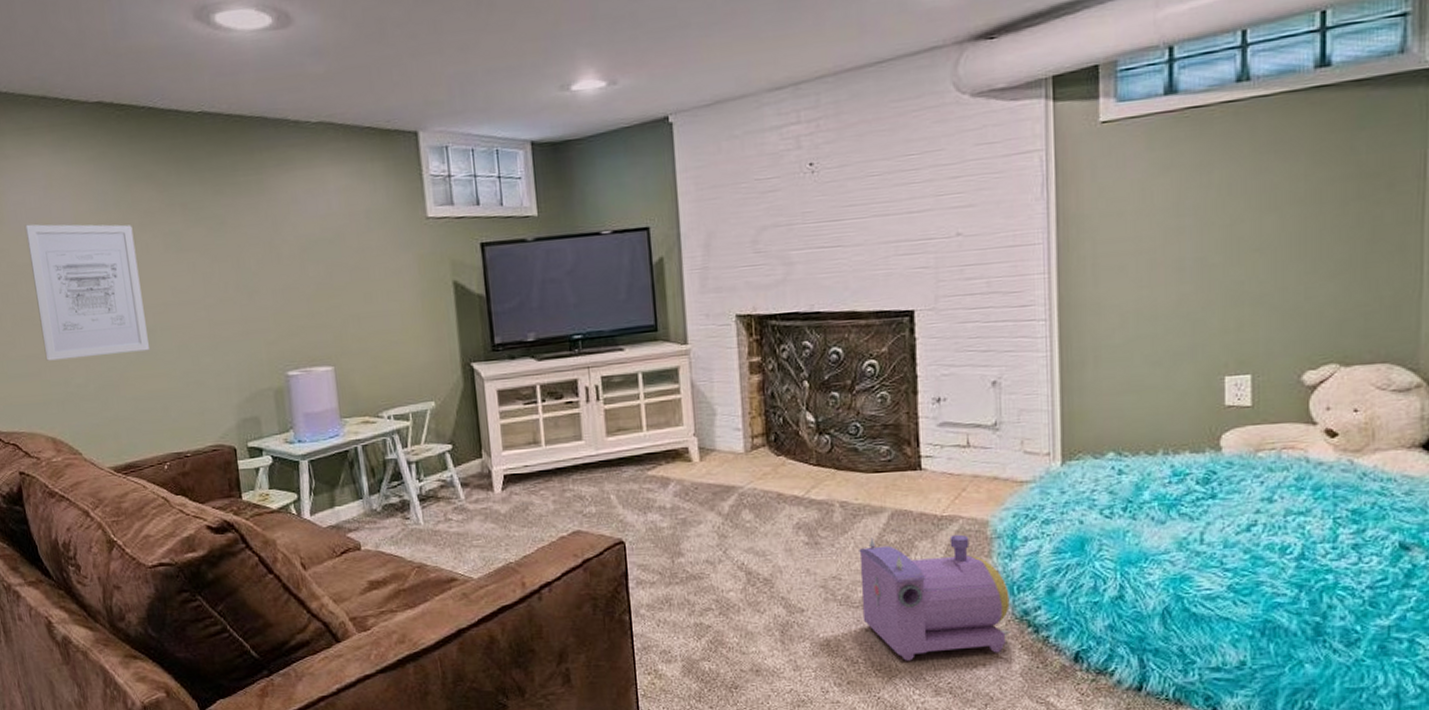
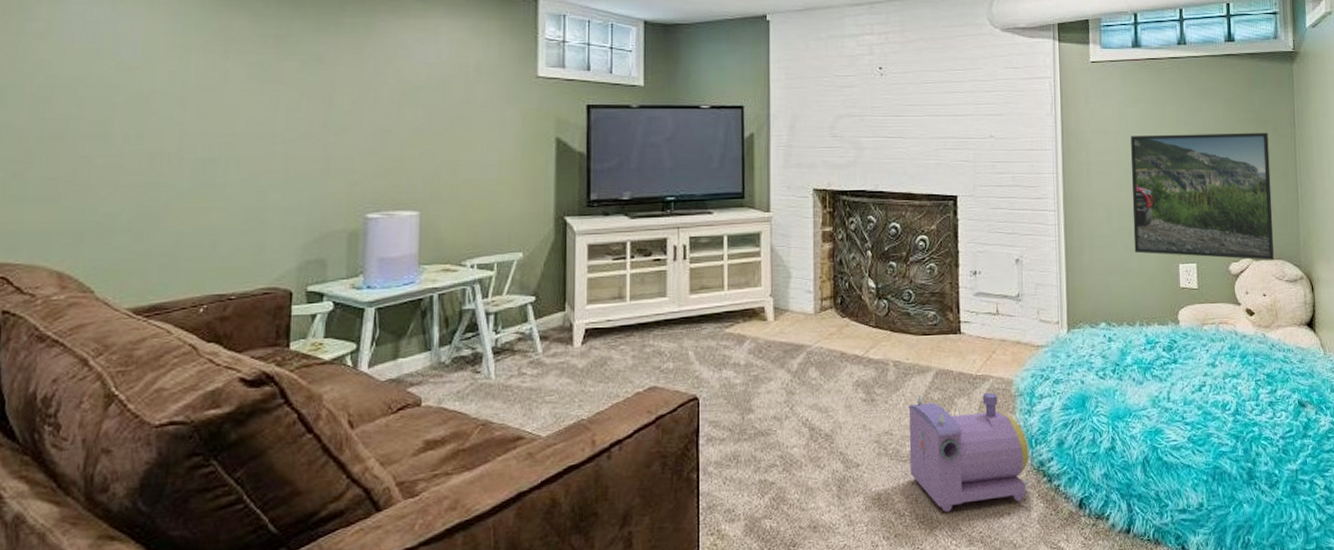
wall art: present [24,224,149,361] -> none [71,37,213,185]
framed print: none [1157,191,1379,366] -> present [1131,132,1274,260]

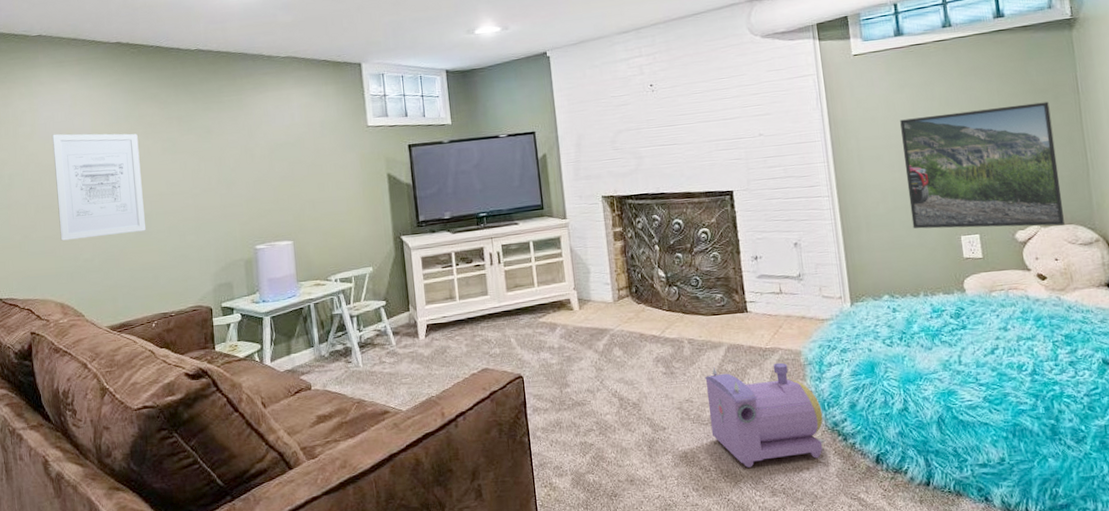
wall art: none [71,37,213,185] -> present [51,133,146,241]

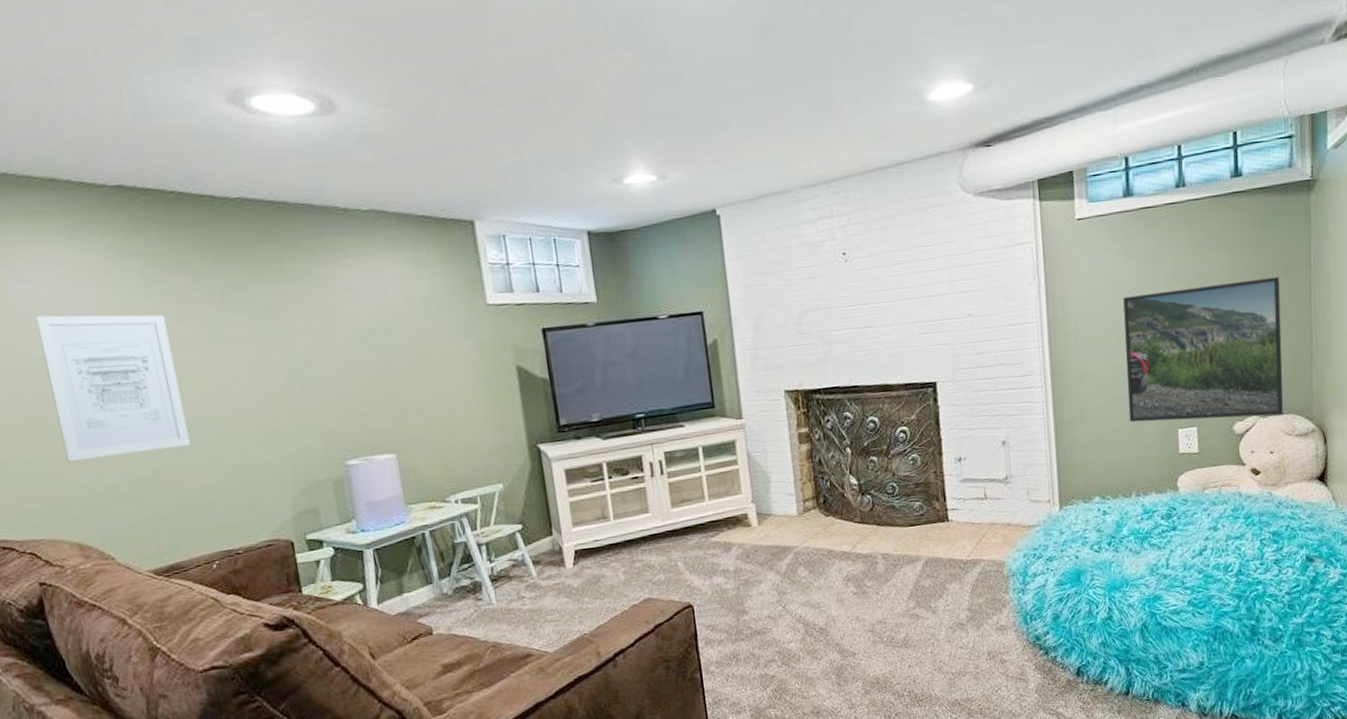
toy train: present [705,362,826,468] -> none [900,575,1027,690]

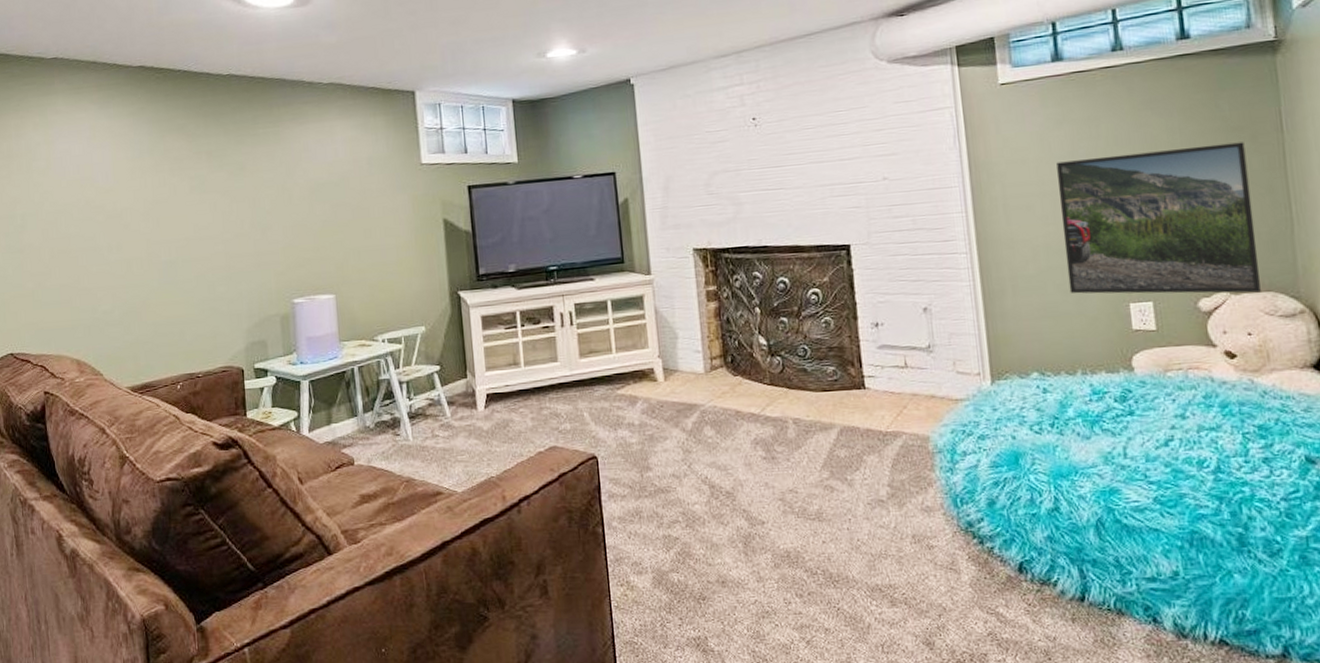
wall art: present [34,314,190,462] -> none [68,169,171,290]

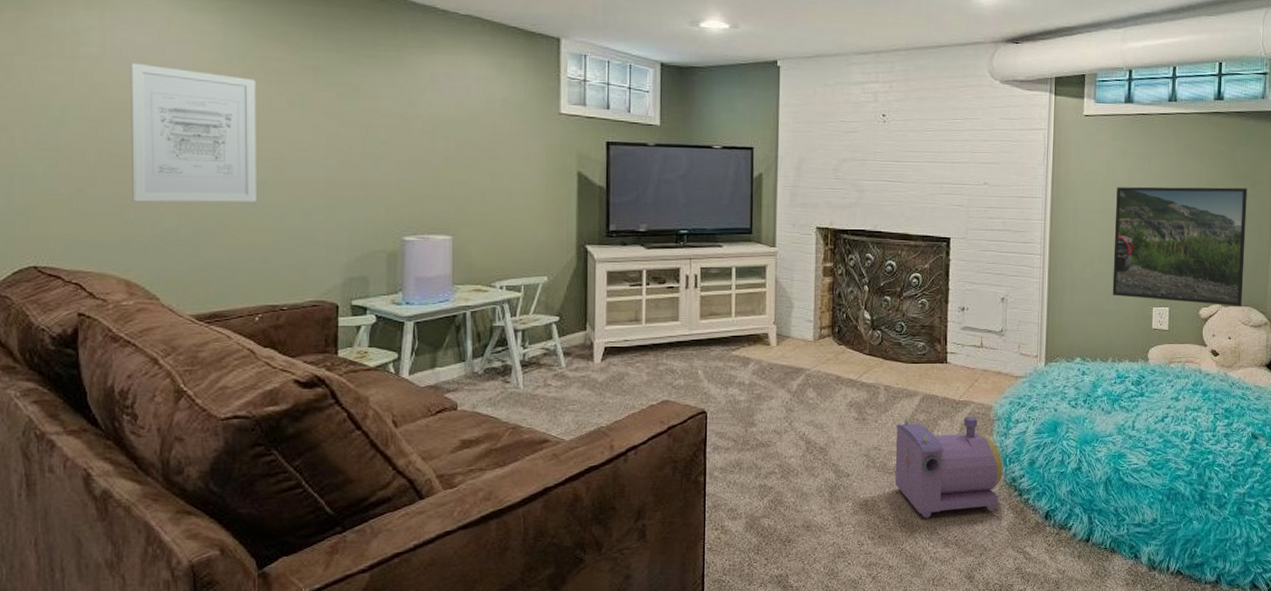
wall art: none [68,169,171,290] -> present [129,62,256,202]
toy train: none [812,449,958,572] -> present [894,416,1003,518]

